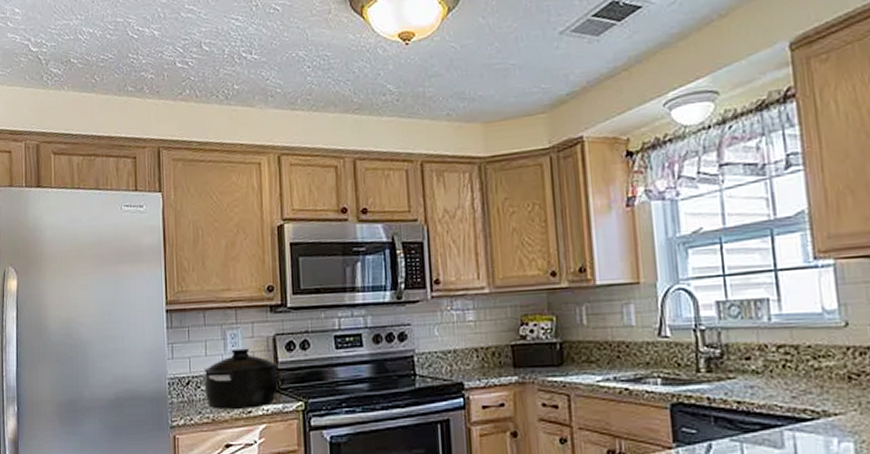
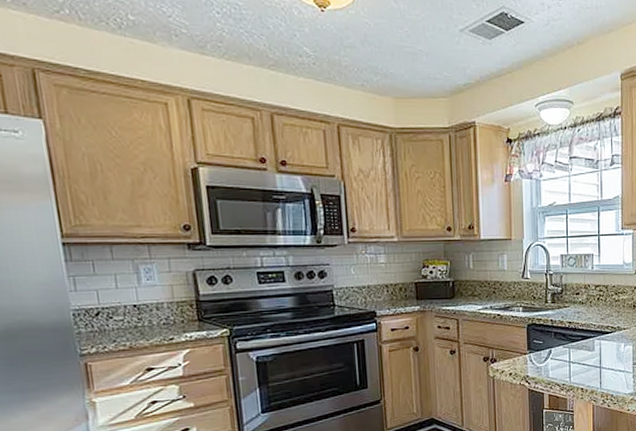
saucepan: present [203,348,278,410] -> none [115,282,201,338]

